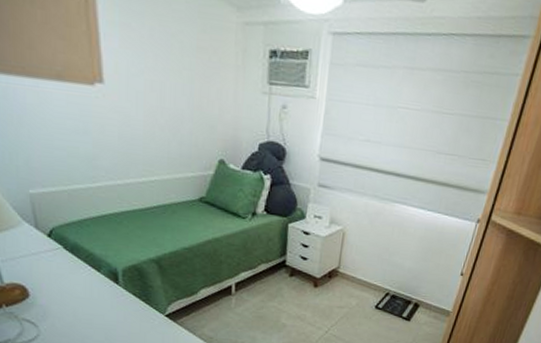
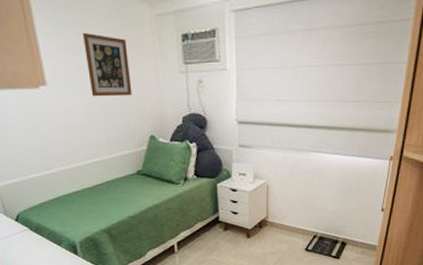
wall art: none [154,28,205,111] -> present [83,32,132,97]

